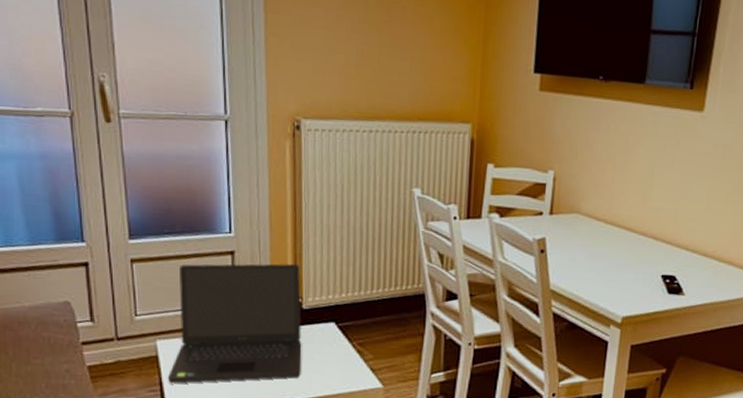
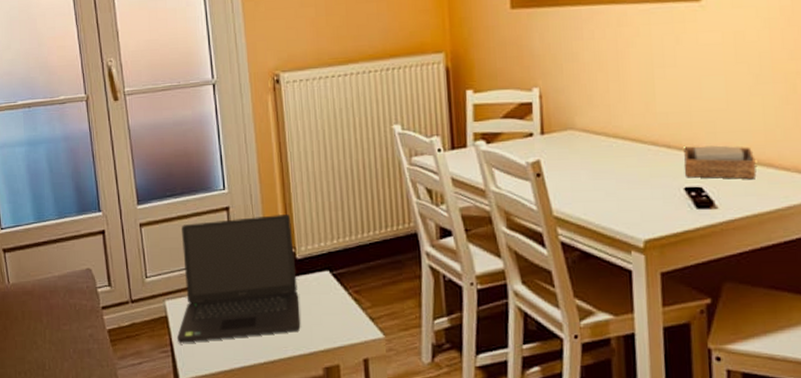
napkin holder: none [664,240,721,274] -> present [684,145,757,180]

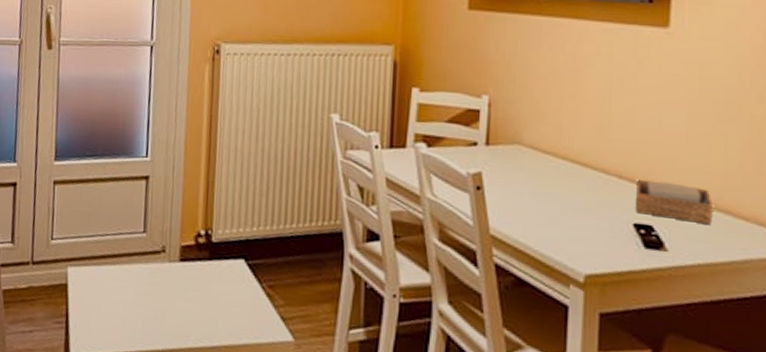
laptop: present [177,214,301,343] -> none [74,188,212,321]

